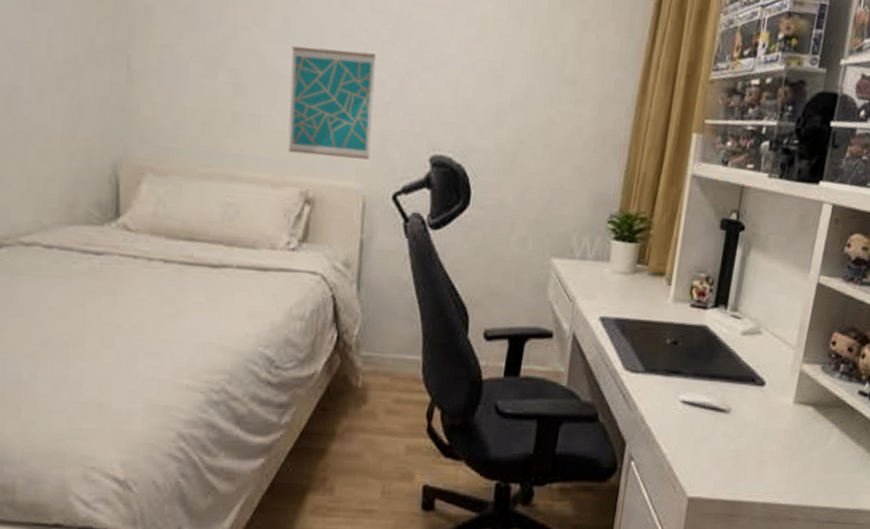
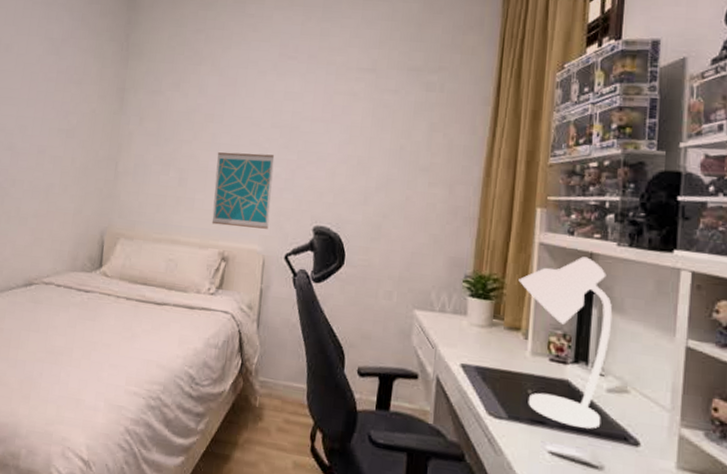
desk lamp: none [665,190,756,374] -> present [518,256,613,429]

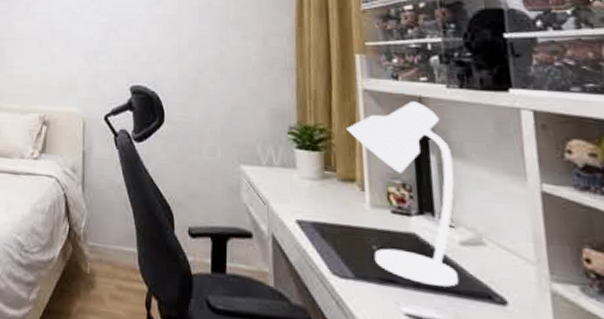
wall art: present [211,152,275,229] -> none [31,19,87,91]

